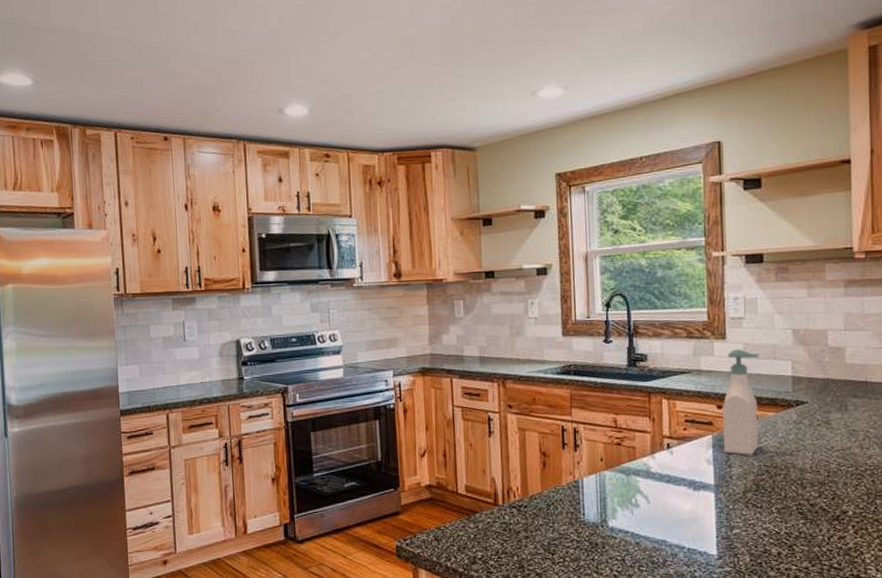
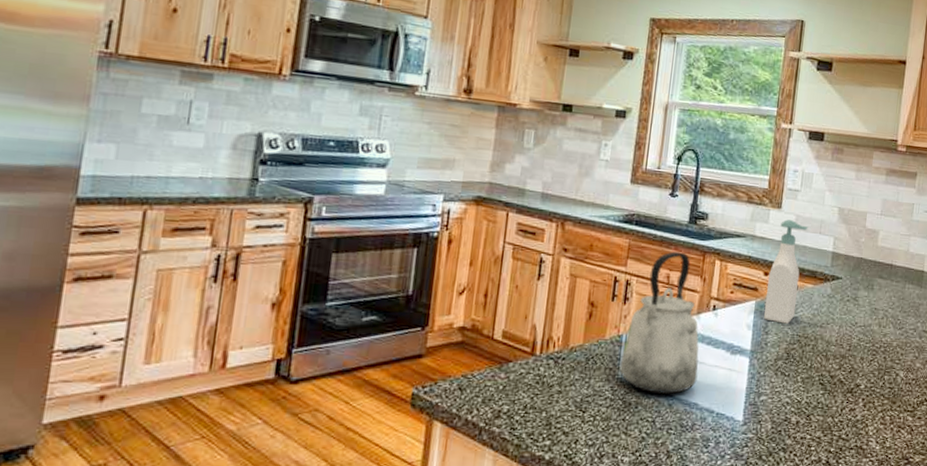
kettle: none [580,395,662,533] -> present [619,251,699,394]

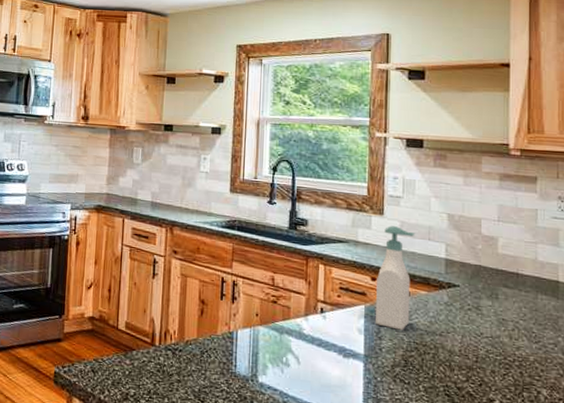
kettle: present [619,251,699,394] -> none [232,255,311,392]

